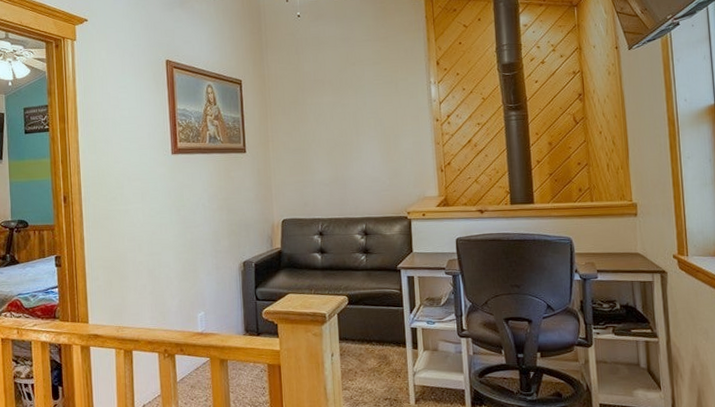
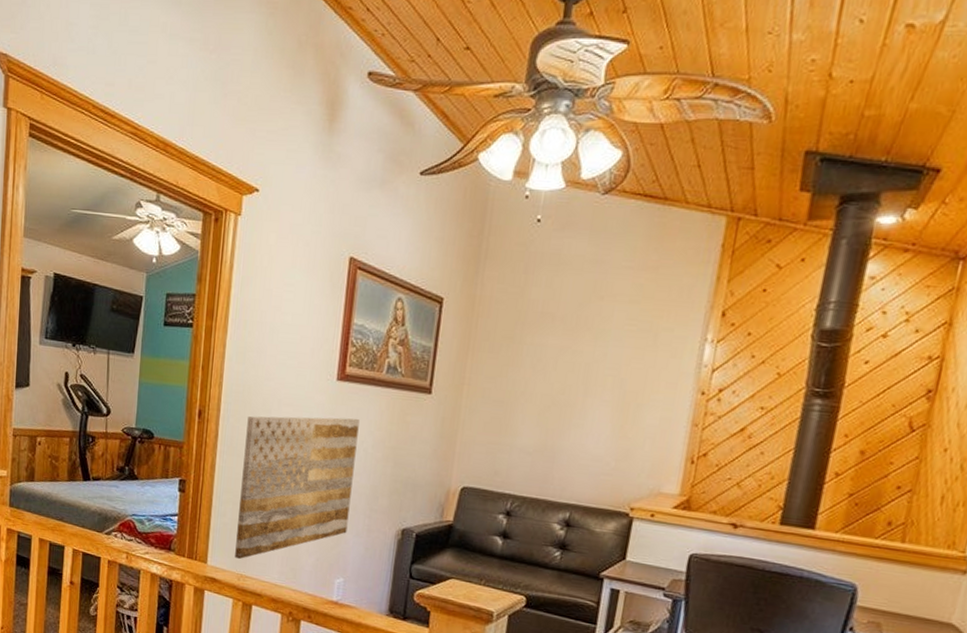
wall art: none [105,181,200,314] -> present [235,416,360,560]

